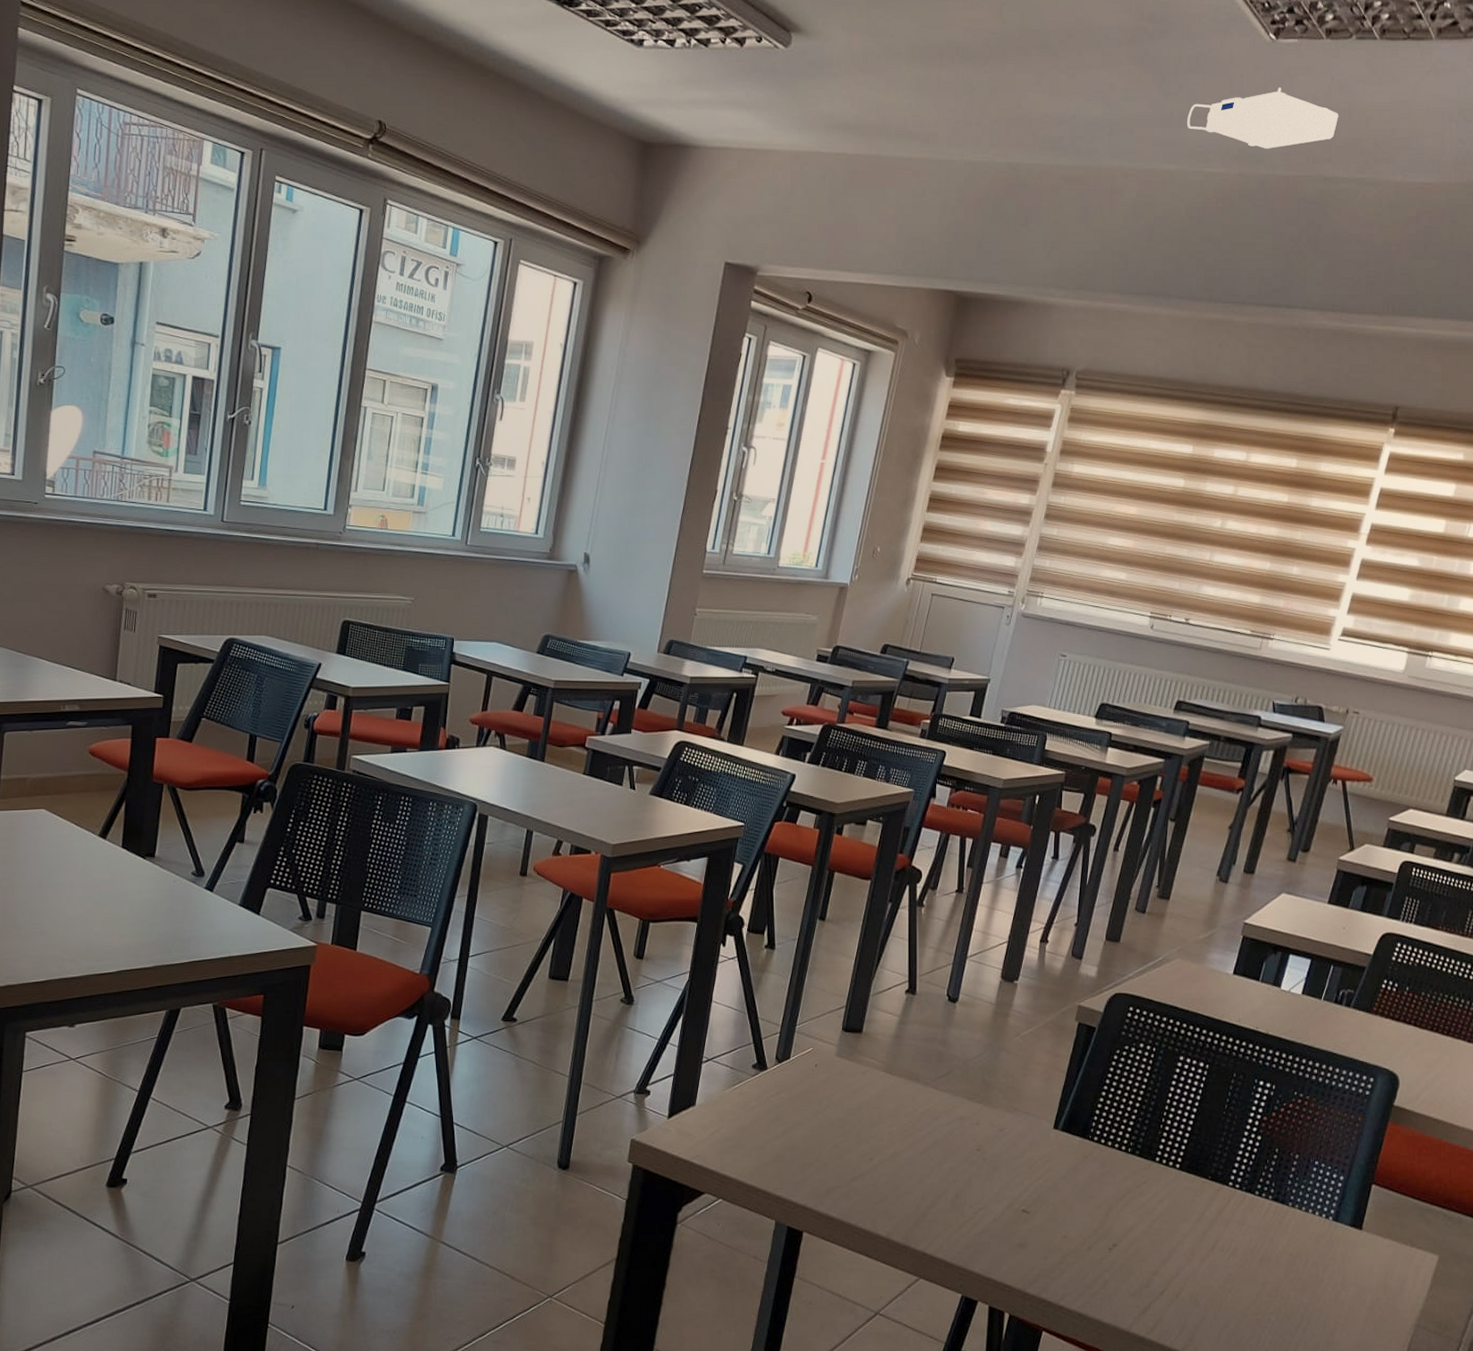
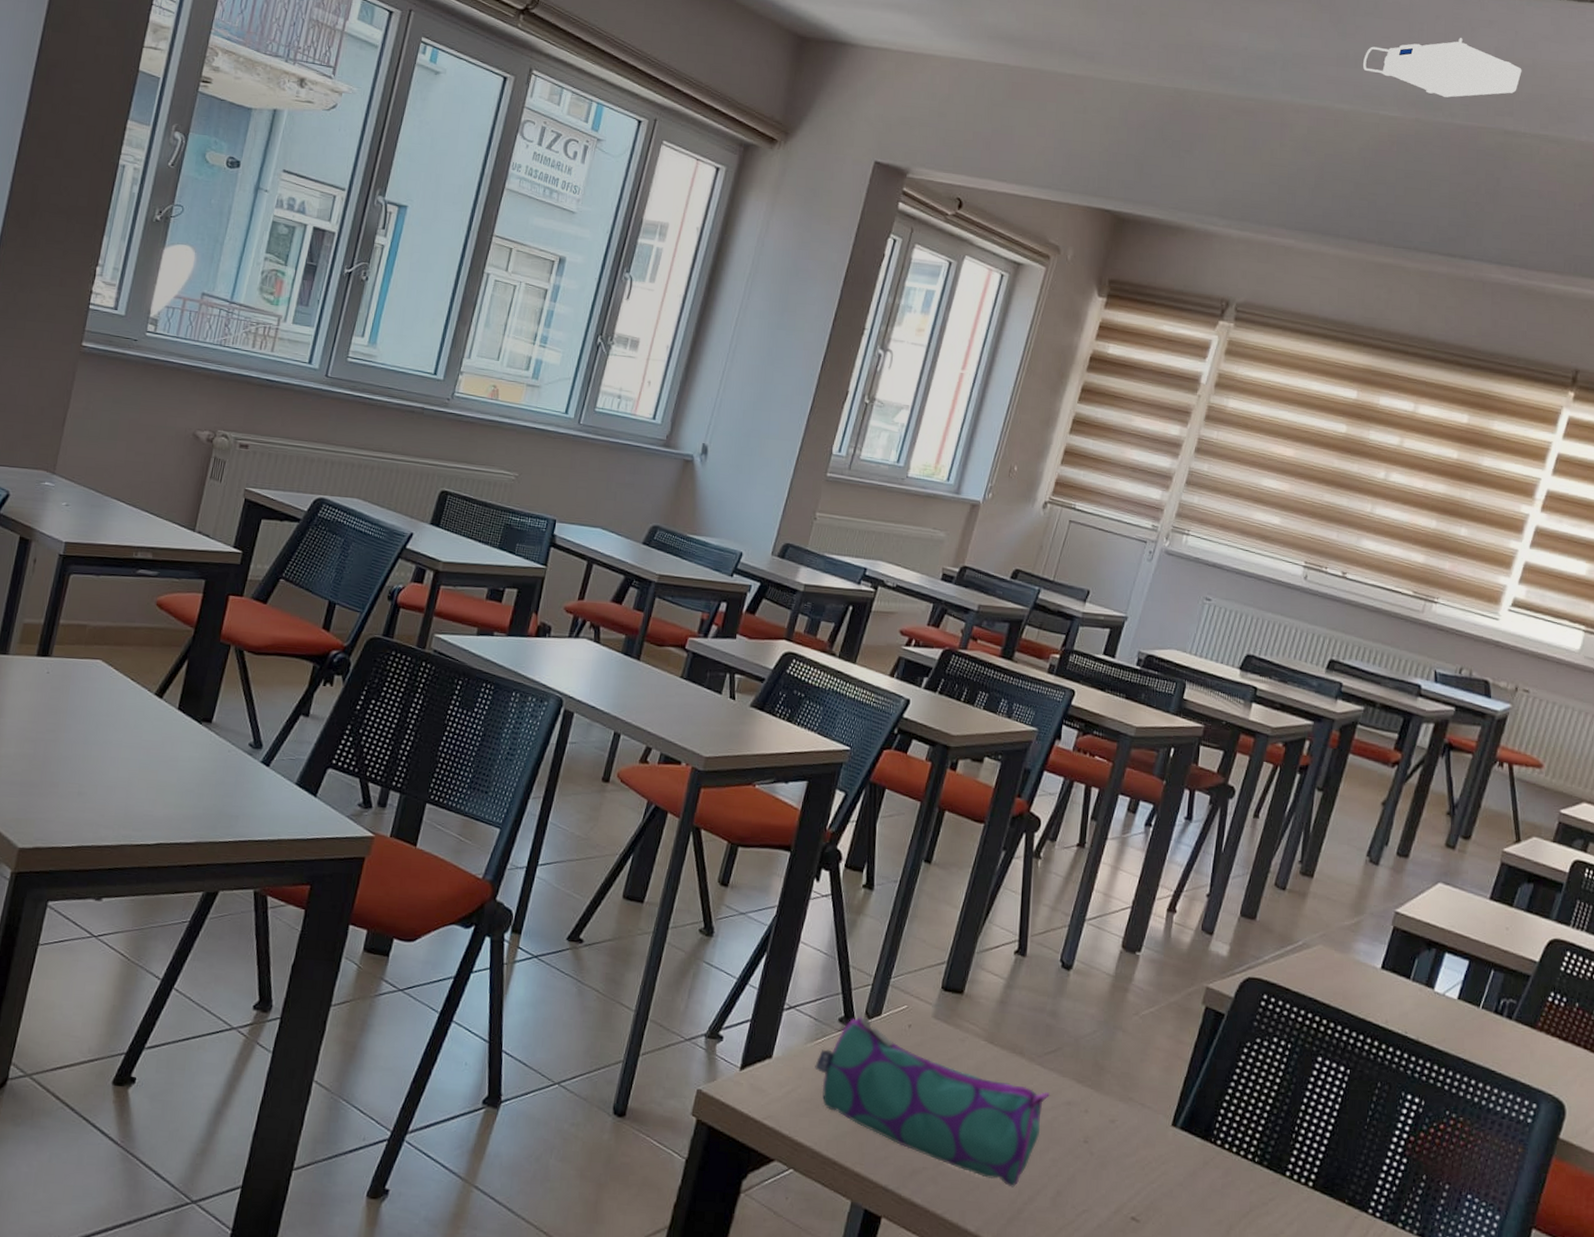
pencil case: none [734,1061,944,1195] -> present [815,1016,1050,1188]

